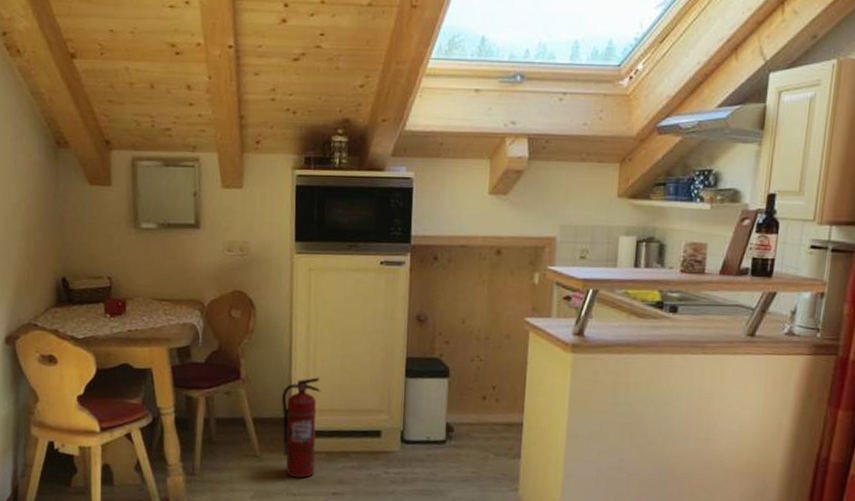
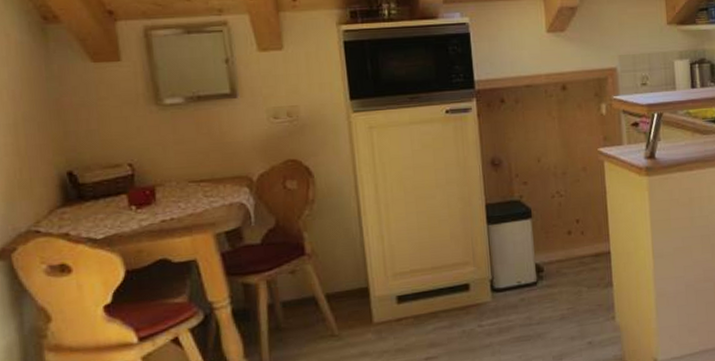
fire extinguisher: present [281,377,321,478] -> none [355,239,403,351]

